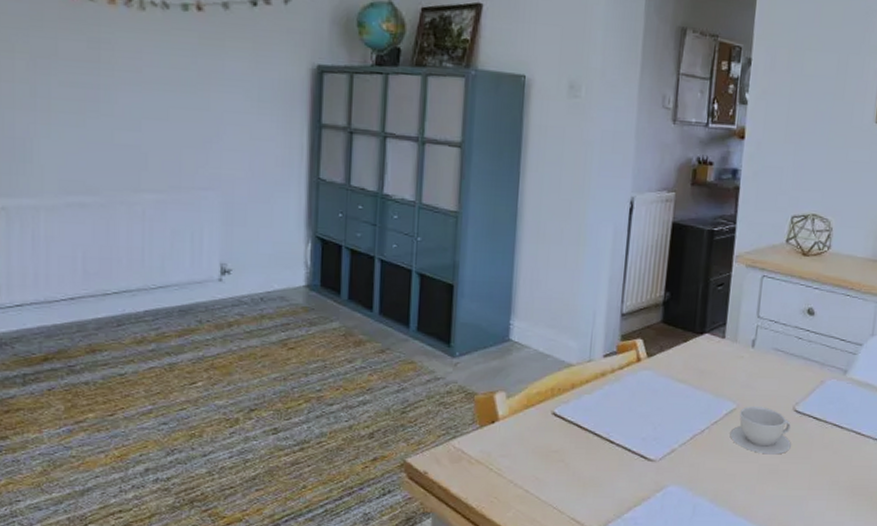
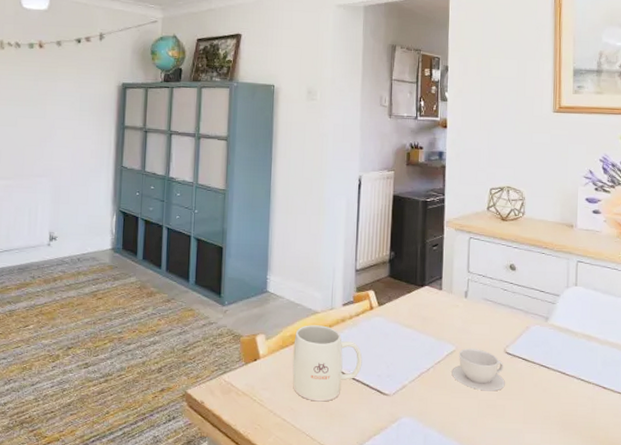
mug: none [538,380,625,470] -> present [292,325,363,402]

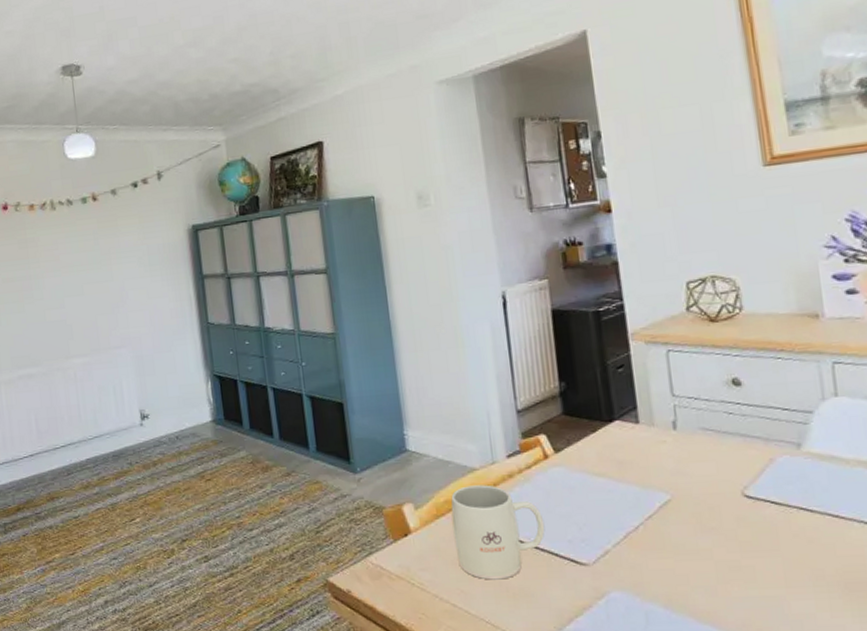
teacup: present [452,348,506,391] -> none [670,495,752,549]

